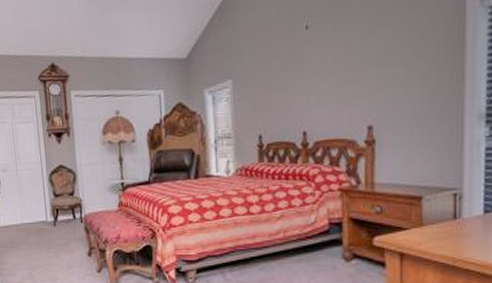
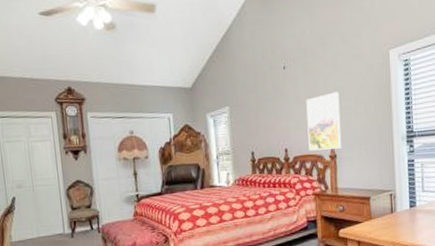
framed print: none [335,55,384,134] -> present [306,92,342,151]

